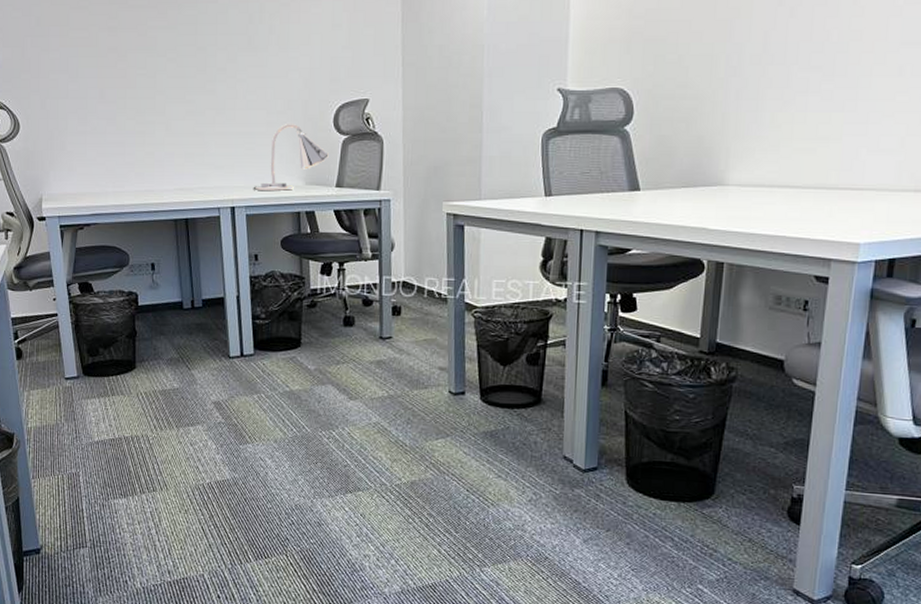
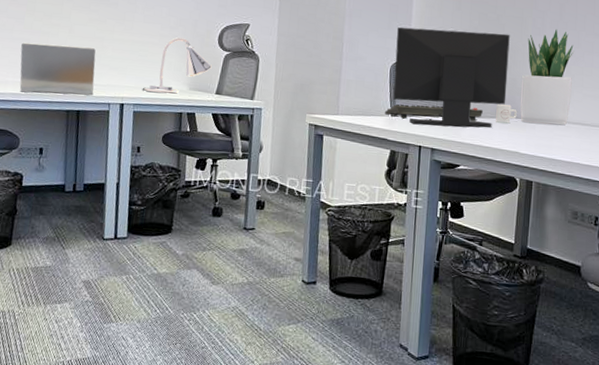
laptop: none [117,144,201,203] -> present [19,42,96,96]
computer keyboard: none [537,177,660,198] -> present [385,104,483,121]
computer monitor: none [547,79,696,204] -> present [393,27,510,128]
mug: none [676,169,704,194] -> present [495,104,517,124]
planter: none [708,66,781,192] -> present [520,29,574,126]

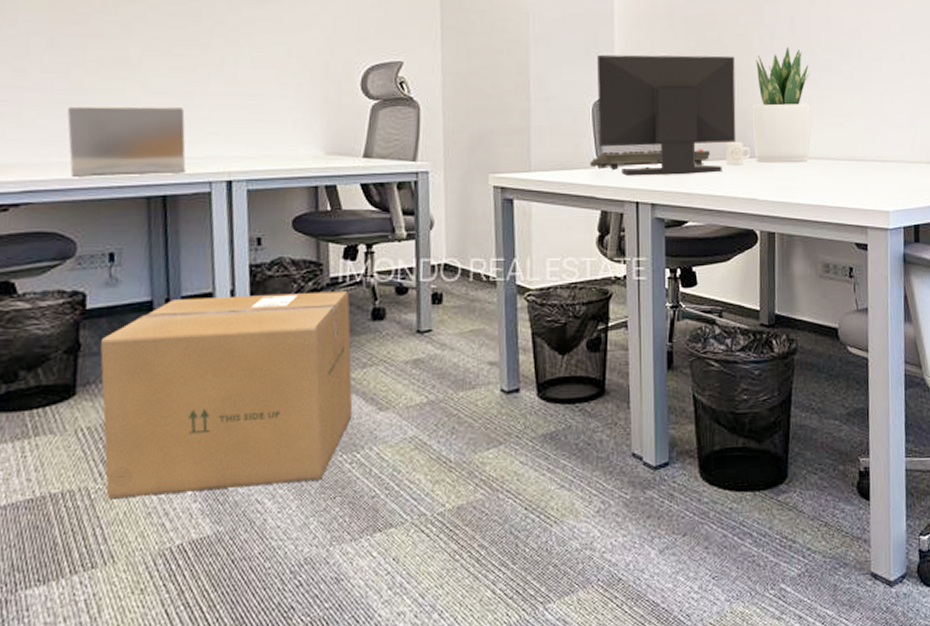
box: none [25,185,198,329] -> present [100,291,353,500]
table lamp: present [142,37,212,94] -> none [257,85,355,161]

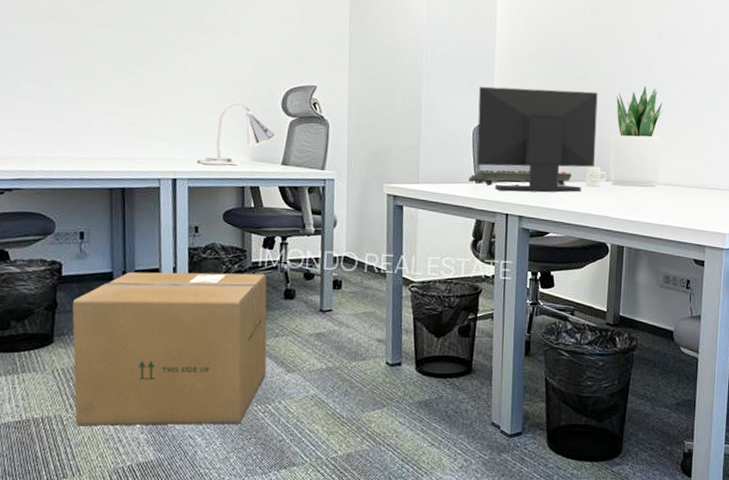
laptop: present [67,105,186,177] -> none [49,112,141,171]
table lamp: none [257,85,355,161] -> present [197,102,276,166]

